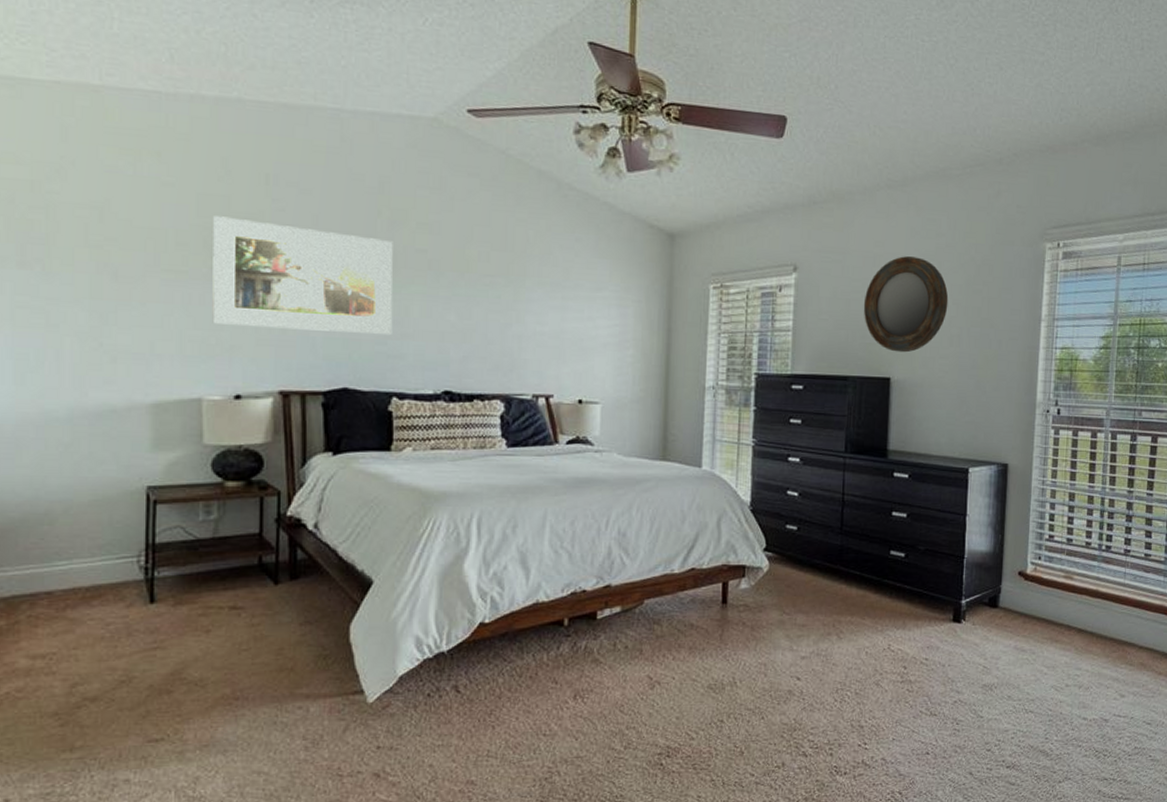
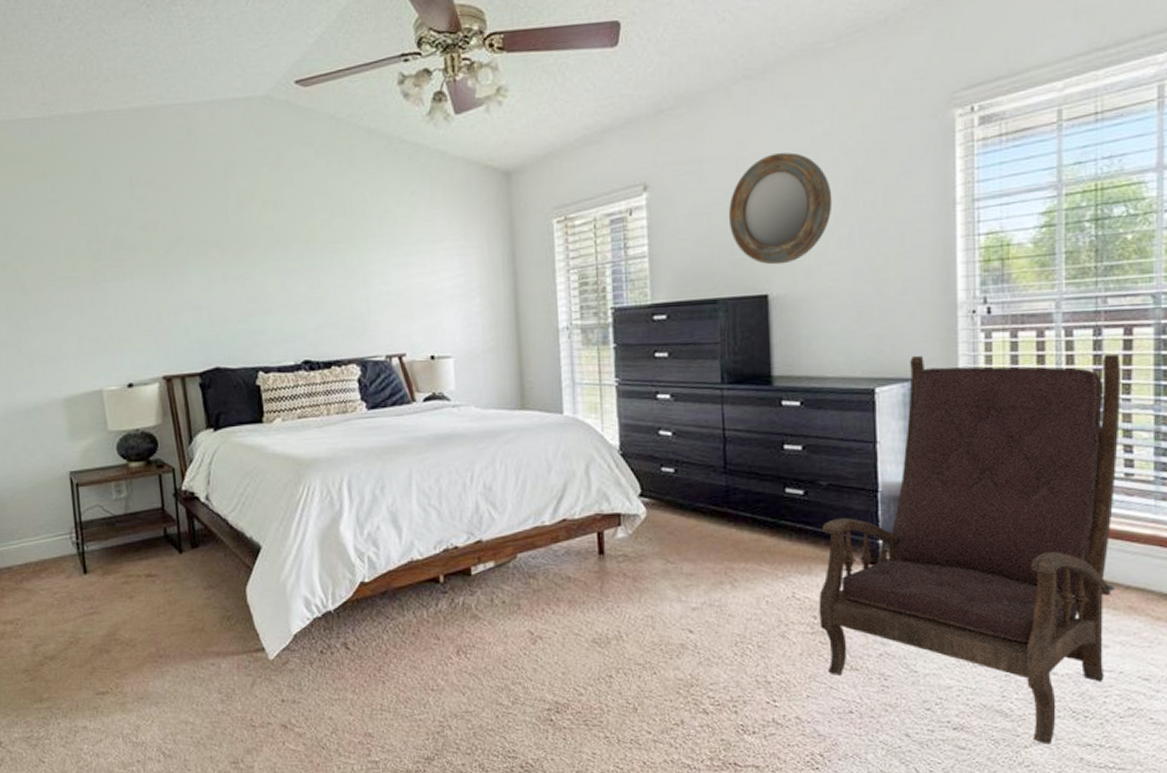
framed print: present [212,216,393,334] -> none [92,222,252,321]
armchair: none [908,443,1148,780] -> present [819,353,1120,745]

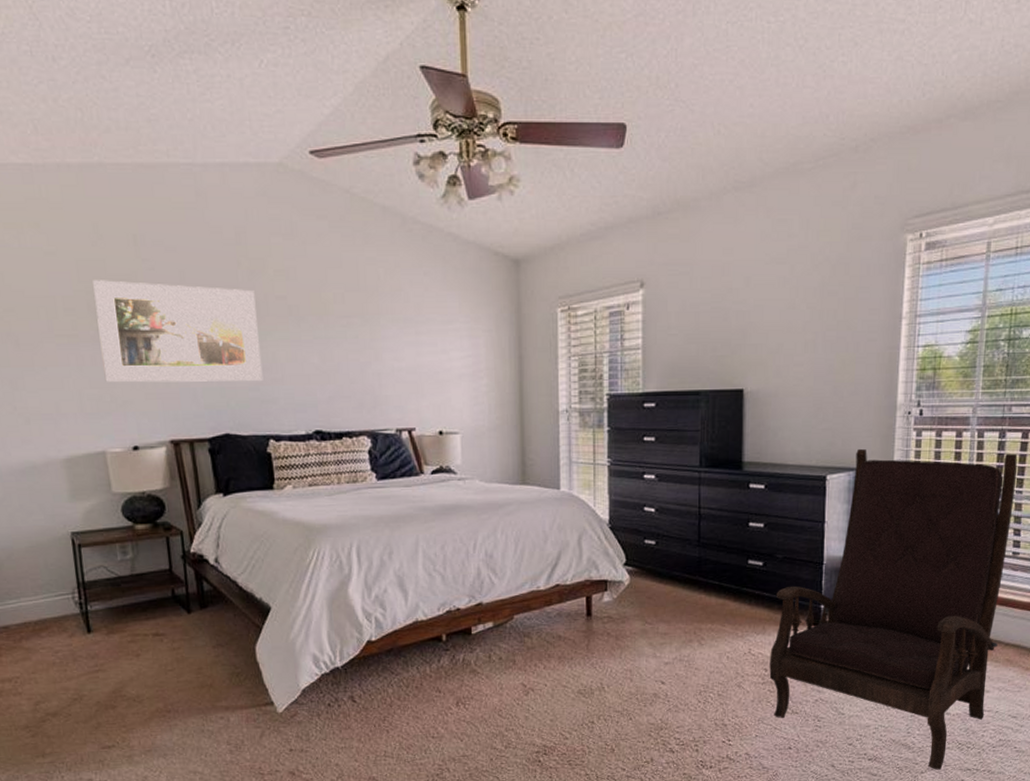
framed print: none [92,222,252,321] -> present [93,280,263,383]
home mirror: present [728,152,833,265] -> none [713,262,802,363]

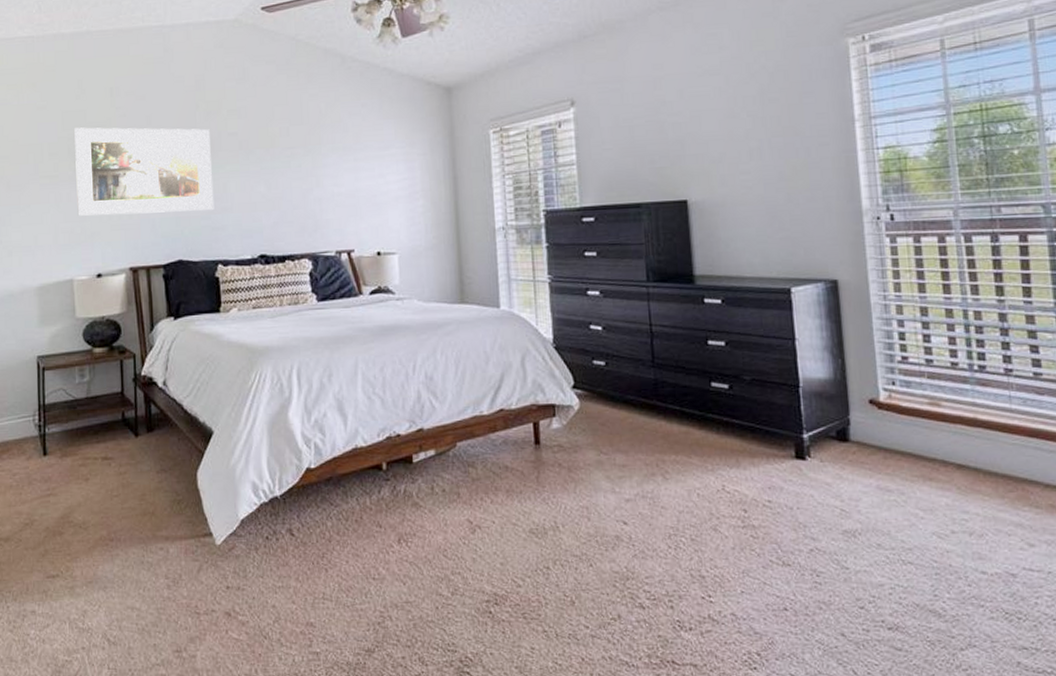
armchair: present [769,448,1018,770] -> none [748,258,1035,647]

